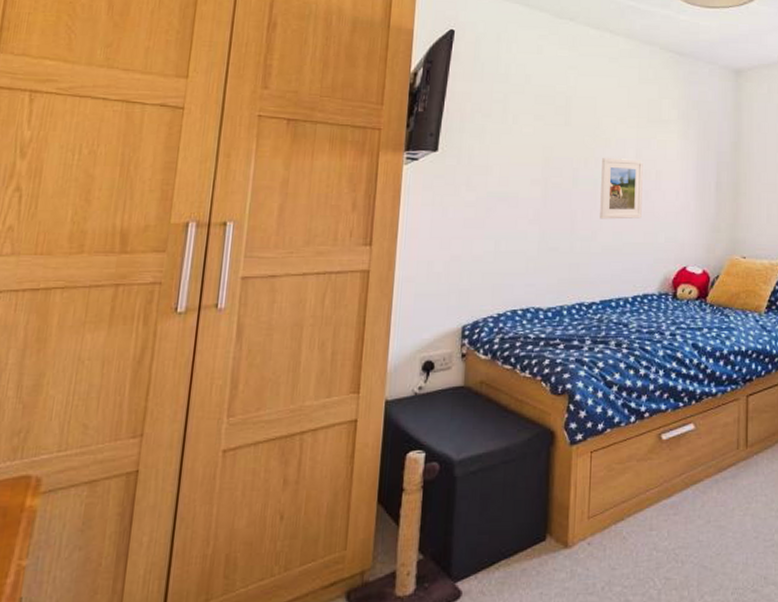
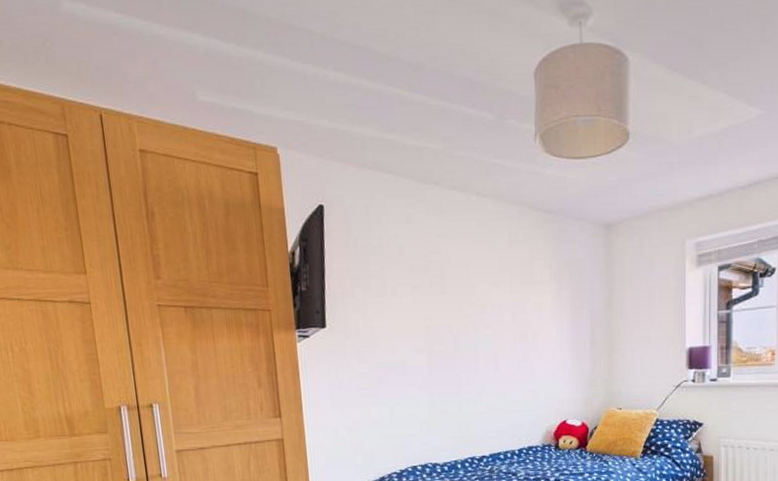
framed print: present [600,157,643,219] -> none [480,322,522,382]

